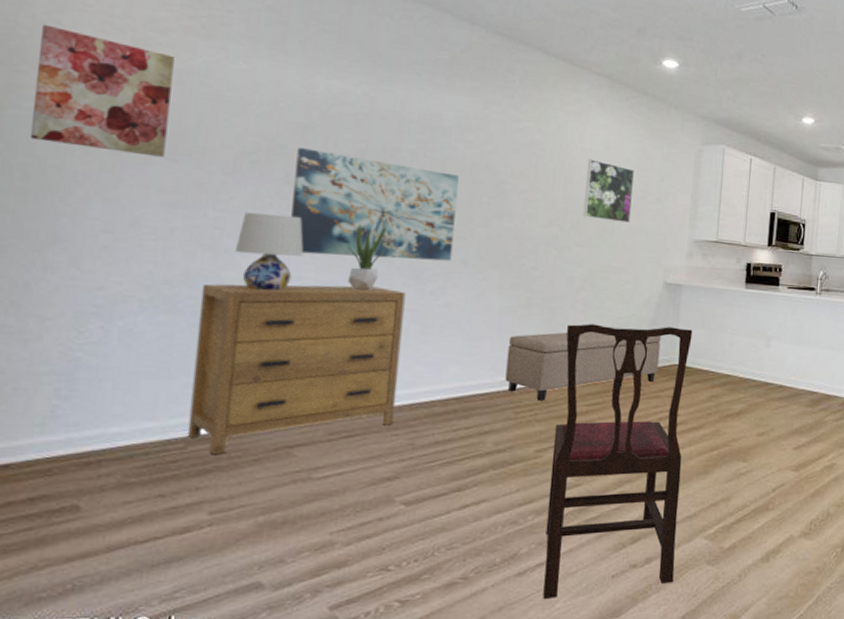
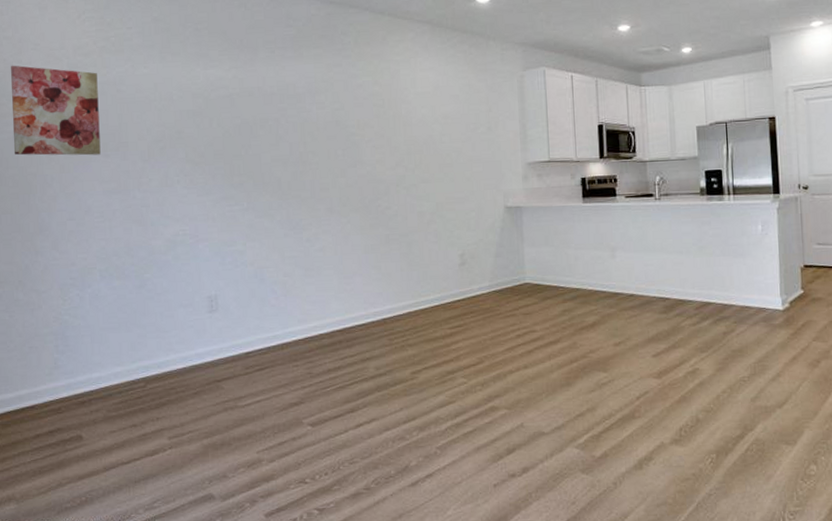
dresser: present [187,283,406,455] -> none [139,240,293,391]
table lamp: present [234,212,304,291] -> none [158,188,207,254]
wall art: present [291,148,459,261] -> none [191,130,320,219]
potted plant: present [348,224,386,291] -> none [239,187,267,244]
ottoman: present [505,332,661,401] -> none [375,257,511,327]
dining chair: present [543,324,693,598] -> none [423,248,551,506]
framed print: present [583,159,635,224] -> none [421,101,466,156]

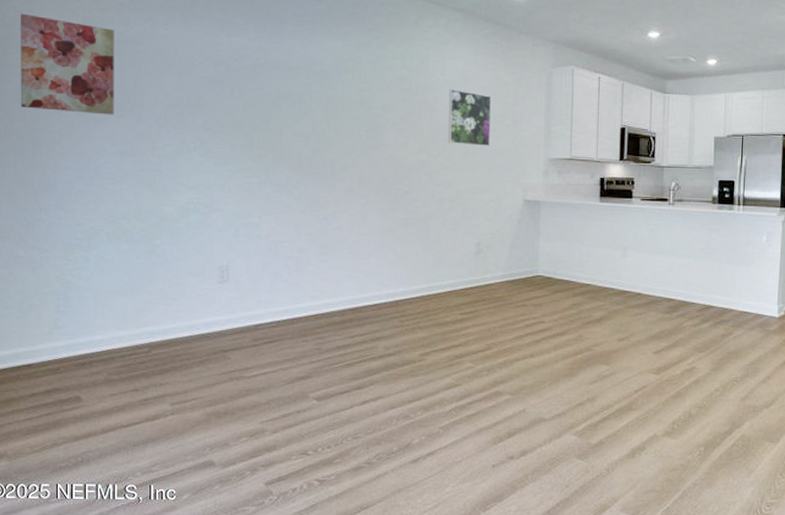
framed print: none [421,101,466,156] -> present [447,89,492,147]

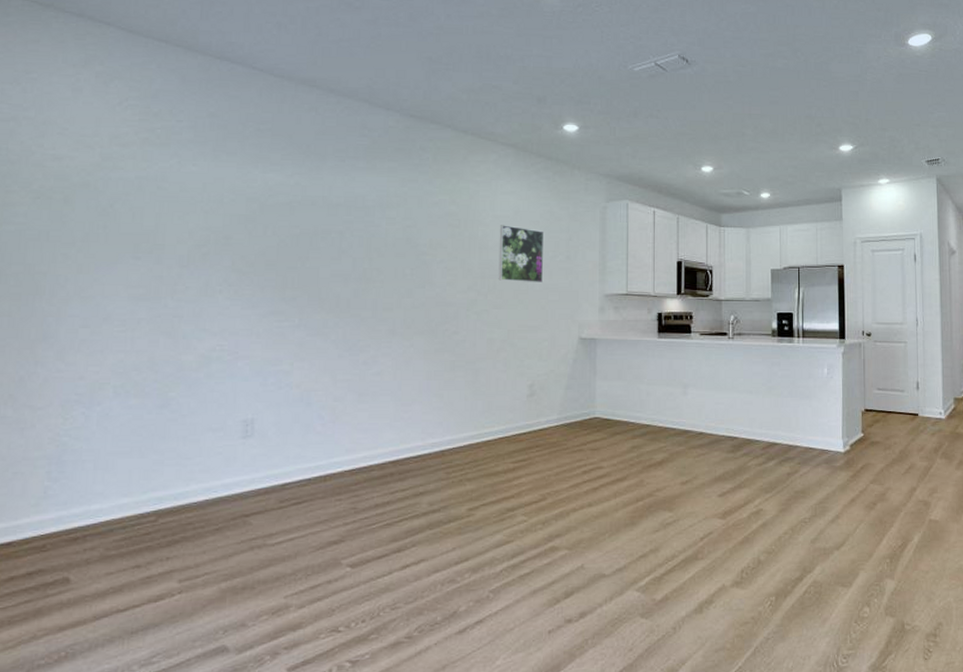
wall art: present [20,13,114,115] -> none [20,149,135,257]

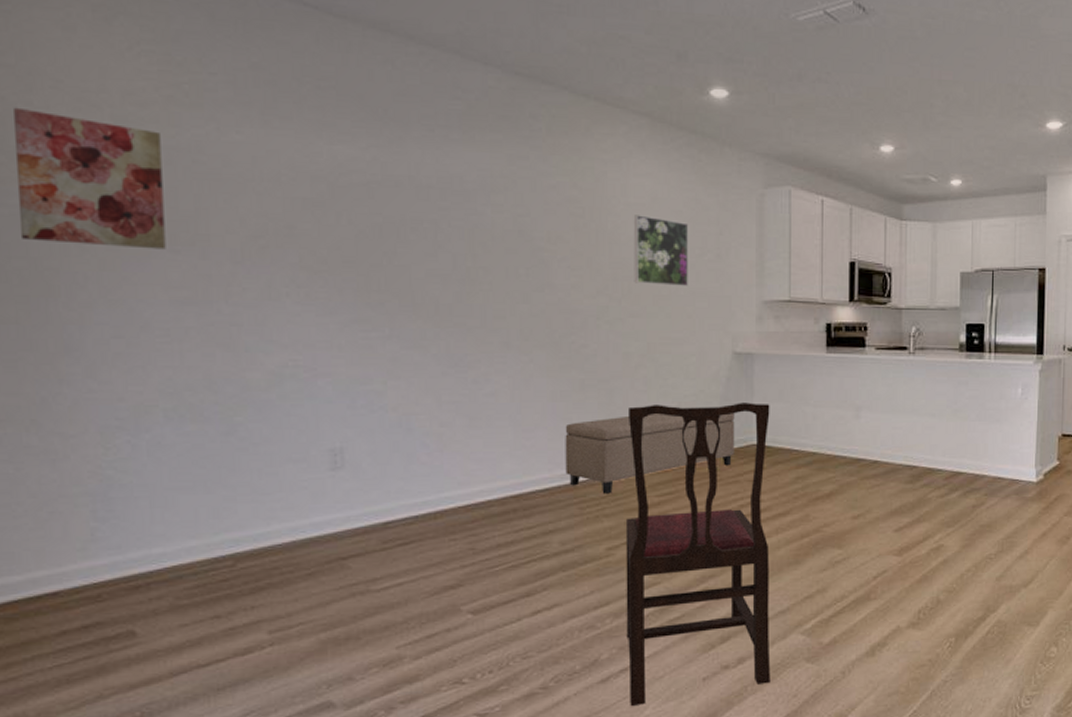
wall art: none [20,149,135,257] -> present [14,107,166,250]
ottoman: none [436,390,580,460] -> present [565,413,735,494]
dining chair: none [482,381,610,656] -> present [625,403,771,706]

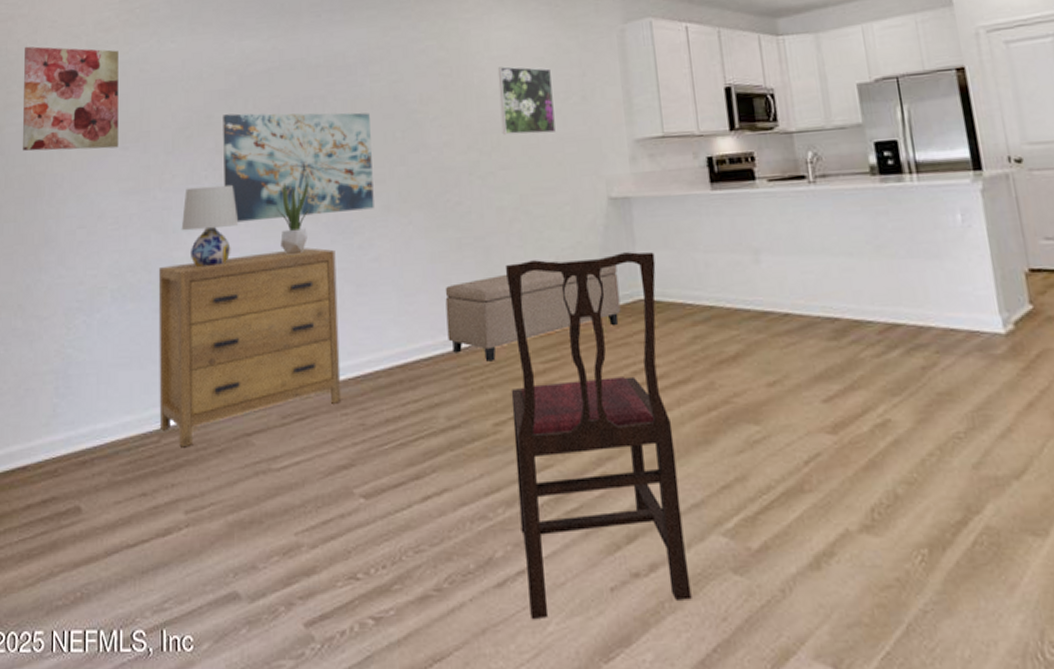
dresser: none [227,378,450,572] -> present [158,247,342,448]
table lamp: none [256,304,331,391] -> present [181,184,239,268]
wall art: none [308,227,492,347] -> present [223,112,374,223]
potted plant: none [377,309,418,383] -> present [276,181,311,254]

